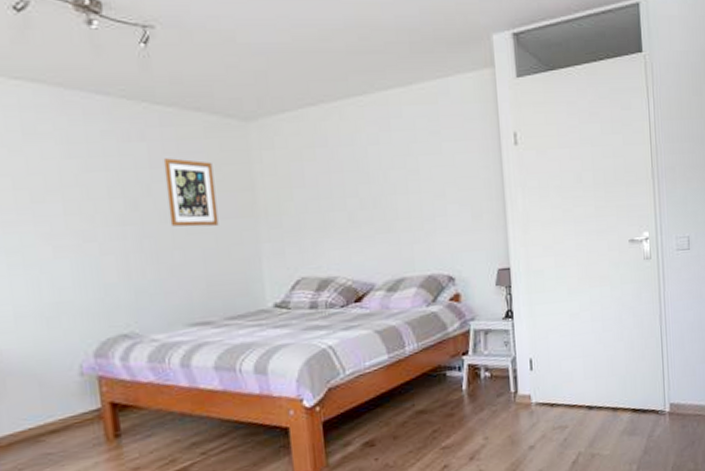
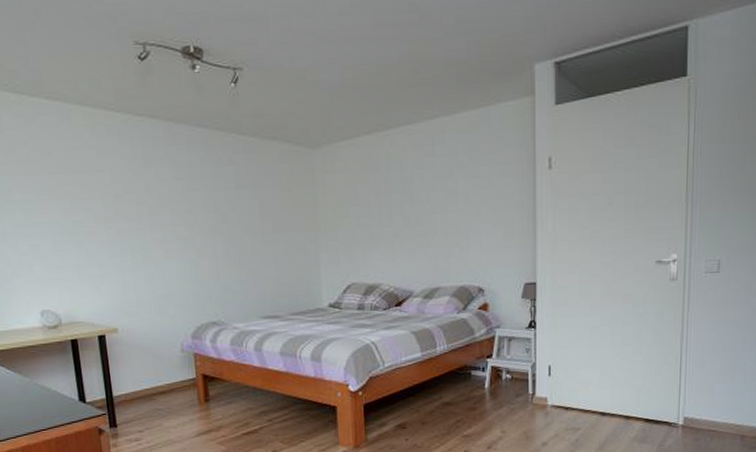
wall art: present [163,158,219,227] -> none [246,180,288,238]

